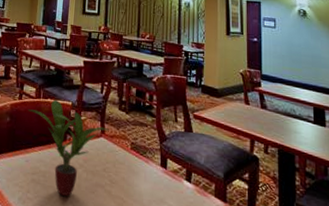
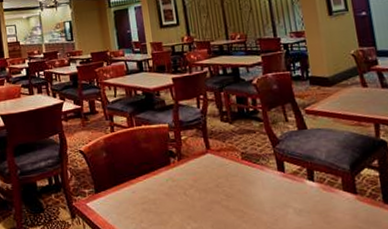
potted plant: present [27,99,109,196] -> none [122,124,215,219]

